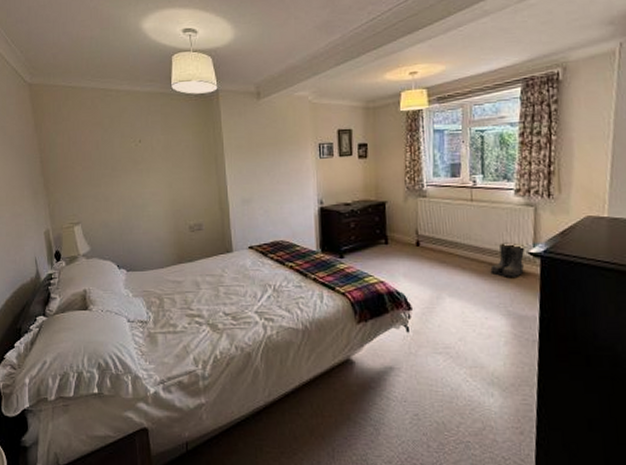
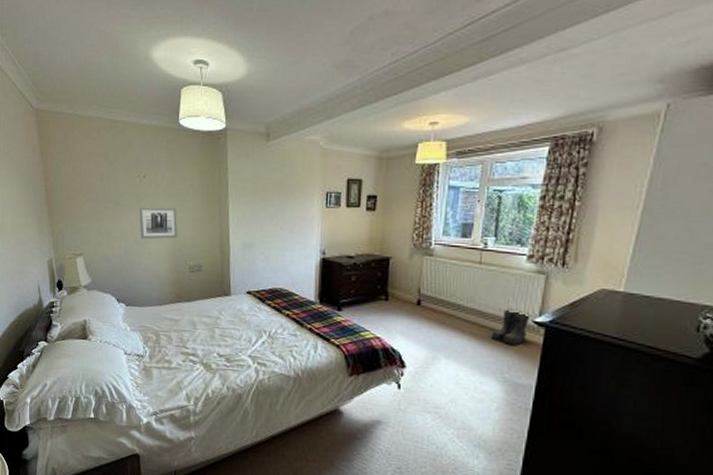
wall art: none [136,169,176,203] -> present [139,207,178,240]

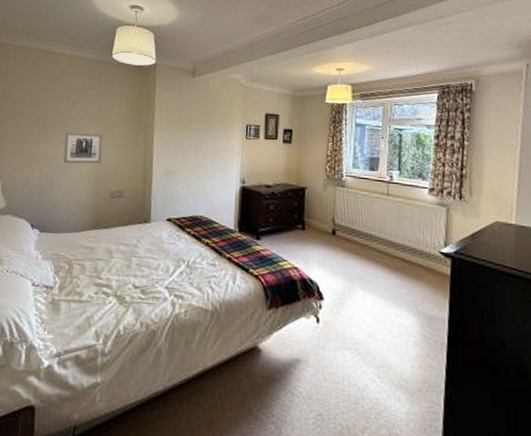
boots: present [491,309,531,345] -> none [402,239,437,276]

